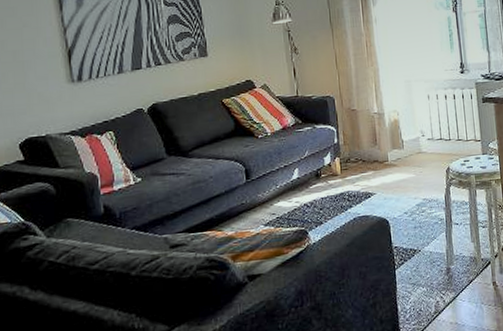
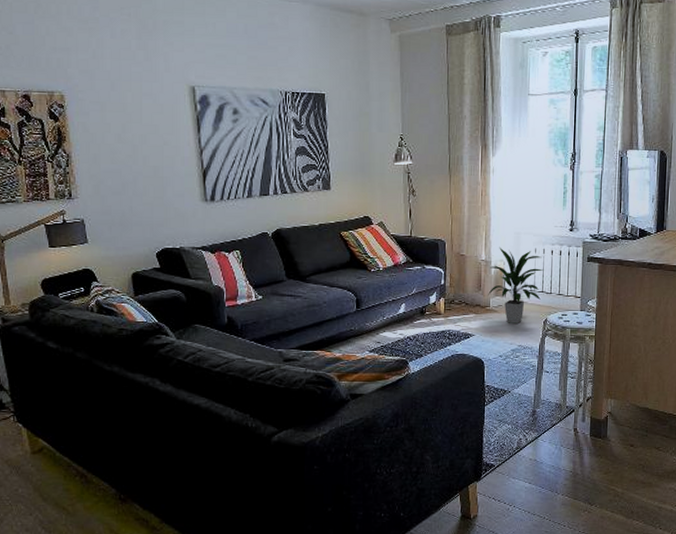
indoor plant: none [384,97,440,177] -> present [488,247,544,323]

